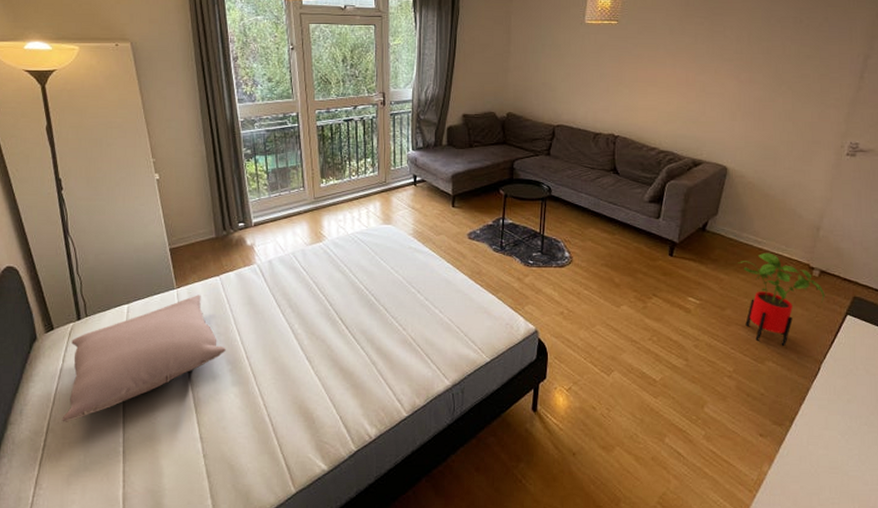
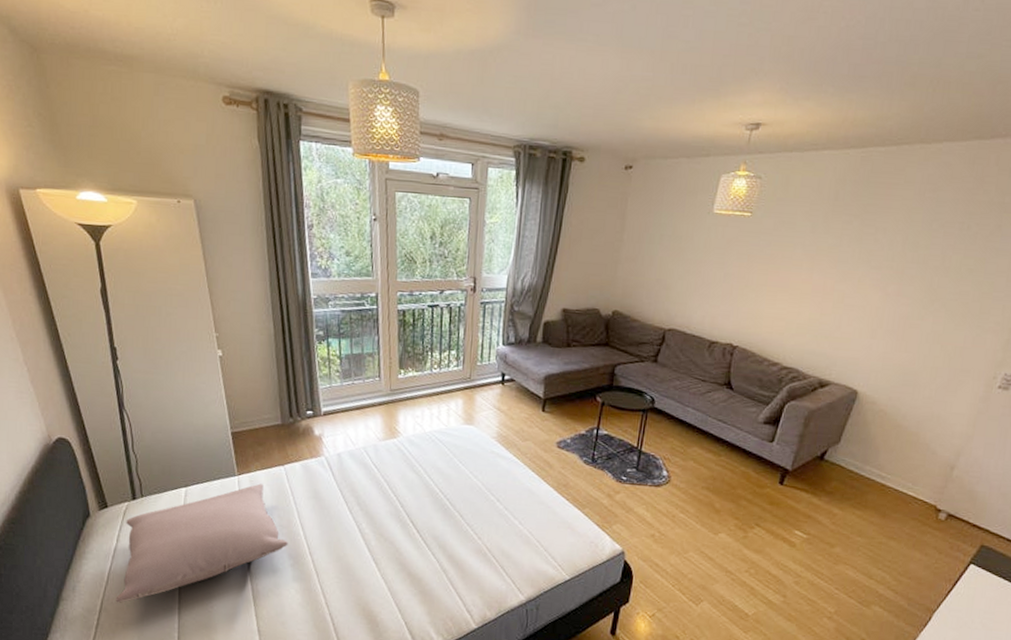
house plant: present [737,252,825,346] -> none [854,489,949,591]

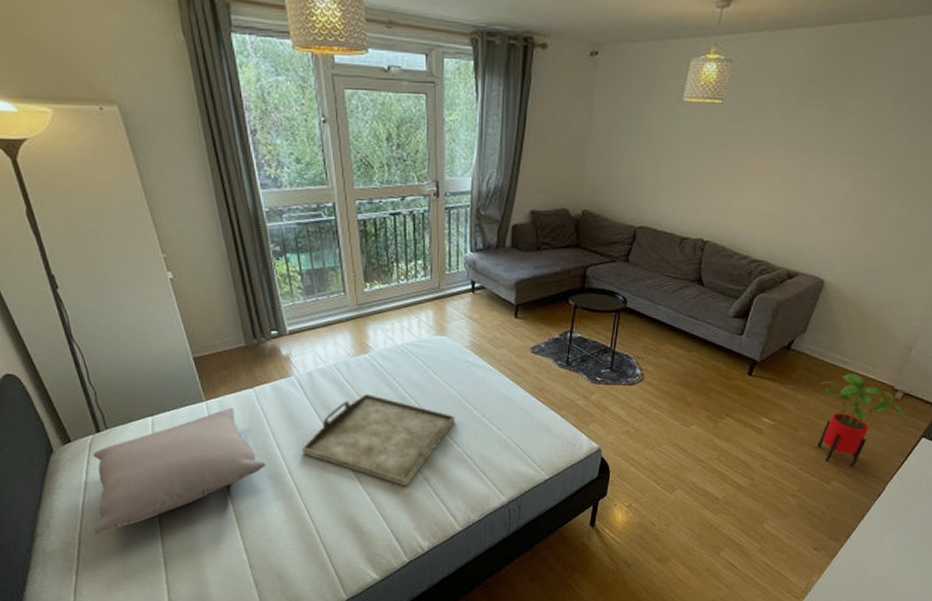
serving tray: none [324,478,477,577] -> present [301,393,455,486]
house plant: none [854,489,949,591] -> present [817,373,904,467]

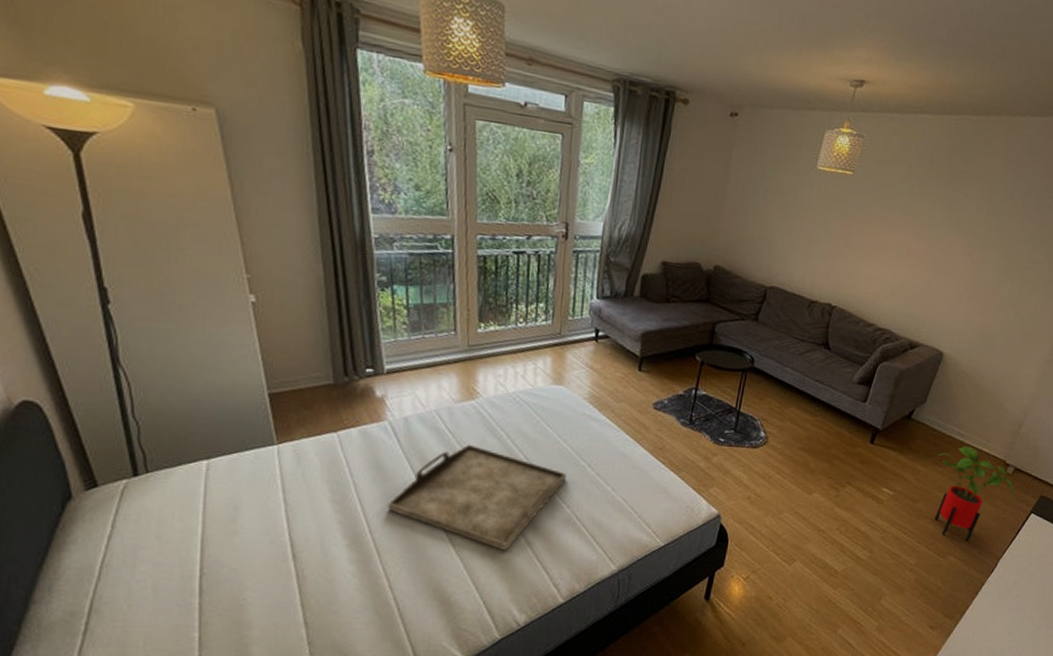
pillow: present [93,408,266,534] -> none [111,453,342,602]

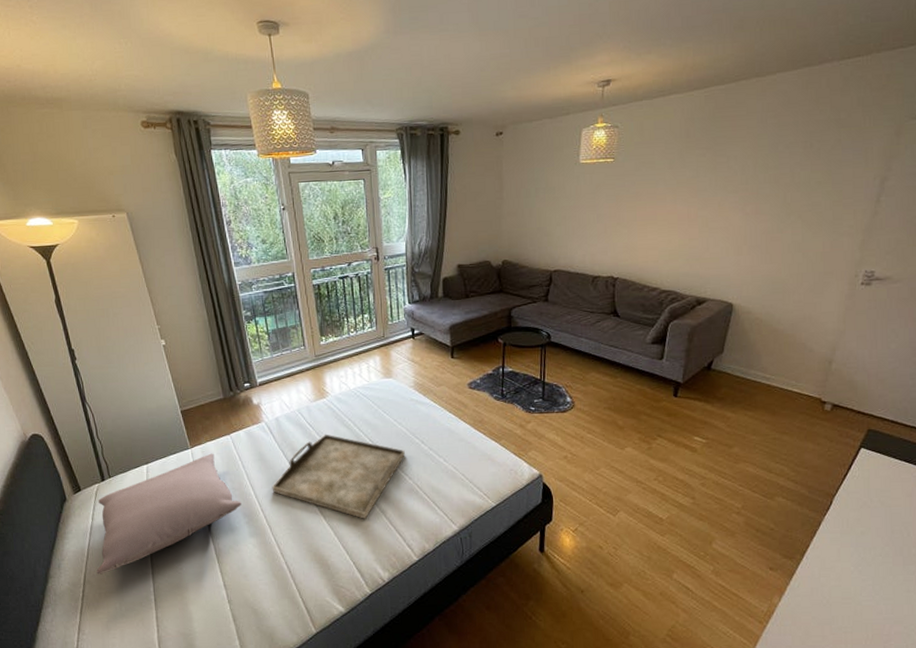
pillow: none [111,453,342,602] -> present [96,453,242,575]
house plant: present [934,446,1015,541] -> none [744,388,838,481]

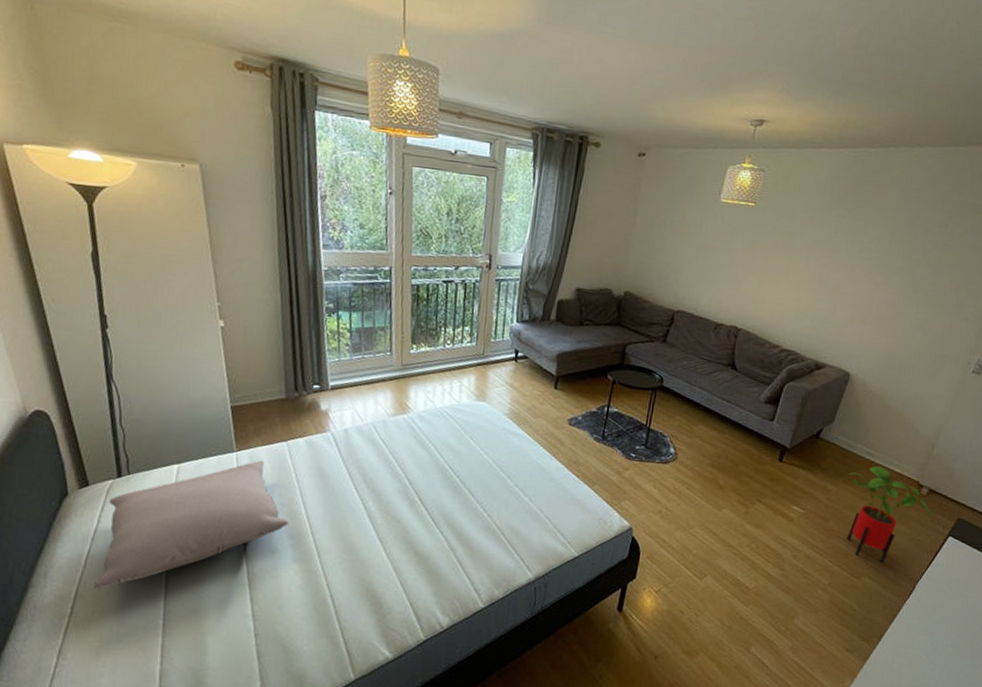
serving tray: present [272,434,405,519] -> none [327,454,488,556]
house plant: none [744,388,838,481] -> present [847,466,930,563]

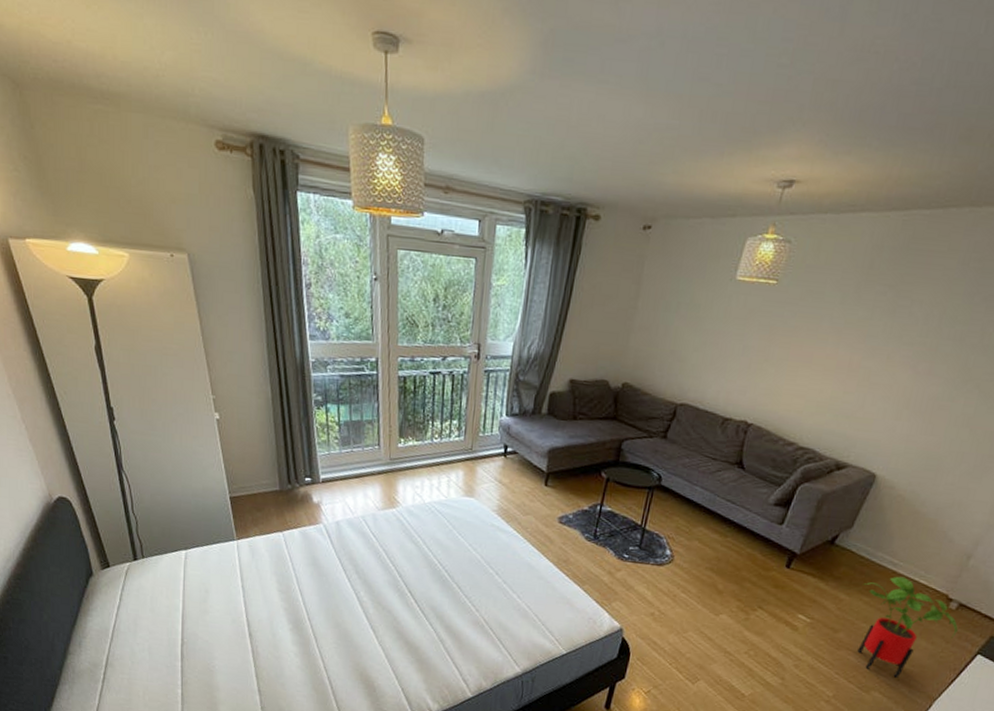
pillow: present [93,460,289,589] -> none [120,549,287,659]

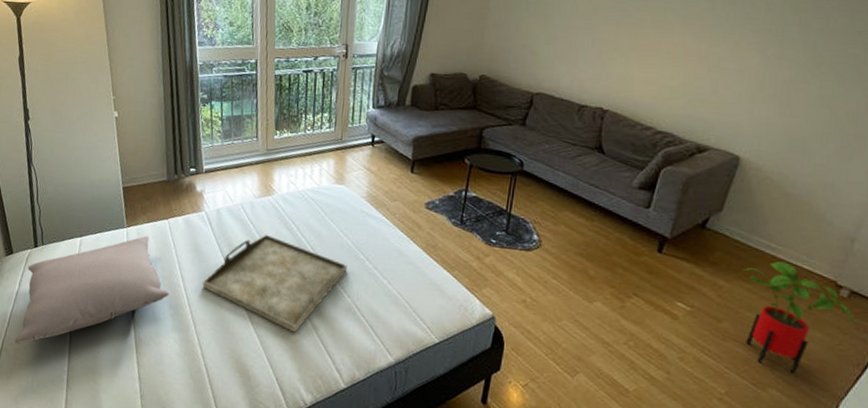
pillow: none [120,549,287,659] -> present [15,236,169,344]
serving tray: none [322,547,476,646] -> present [202,234,347,333]

